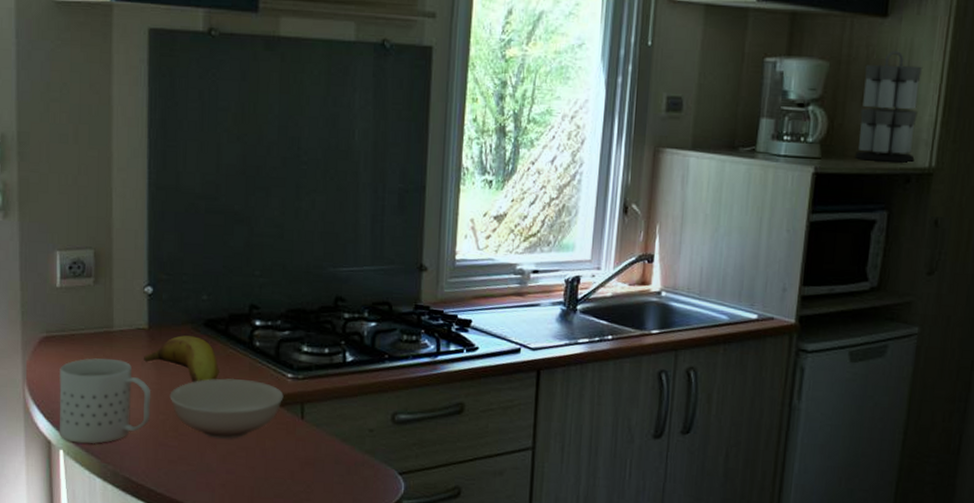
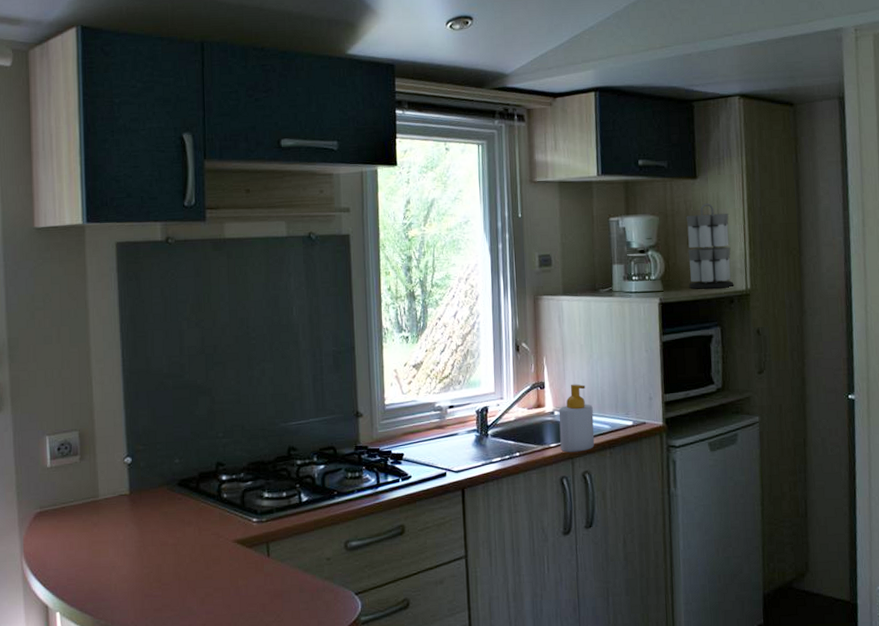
mug: present [58,358,151,444] -> none [52,524,136,604]
fruit: present [144,335,219,383] -> none [127,496,194,537]
bowl: present [169,378,284,439] -> none [152,528,251,583]
soap bottle: none [663,260,710,344] -> present [558,383,595,453]

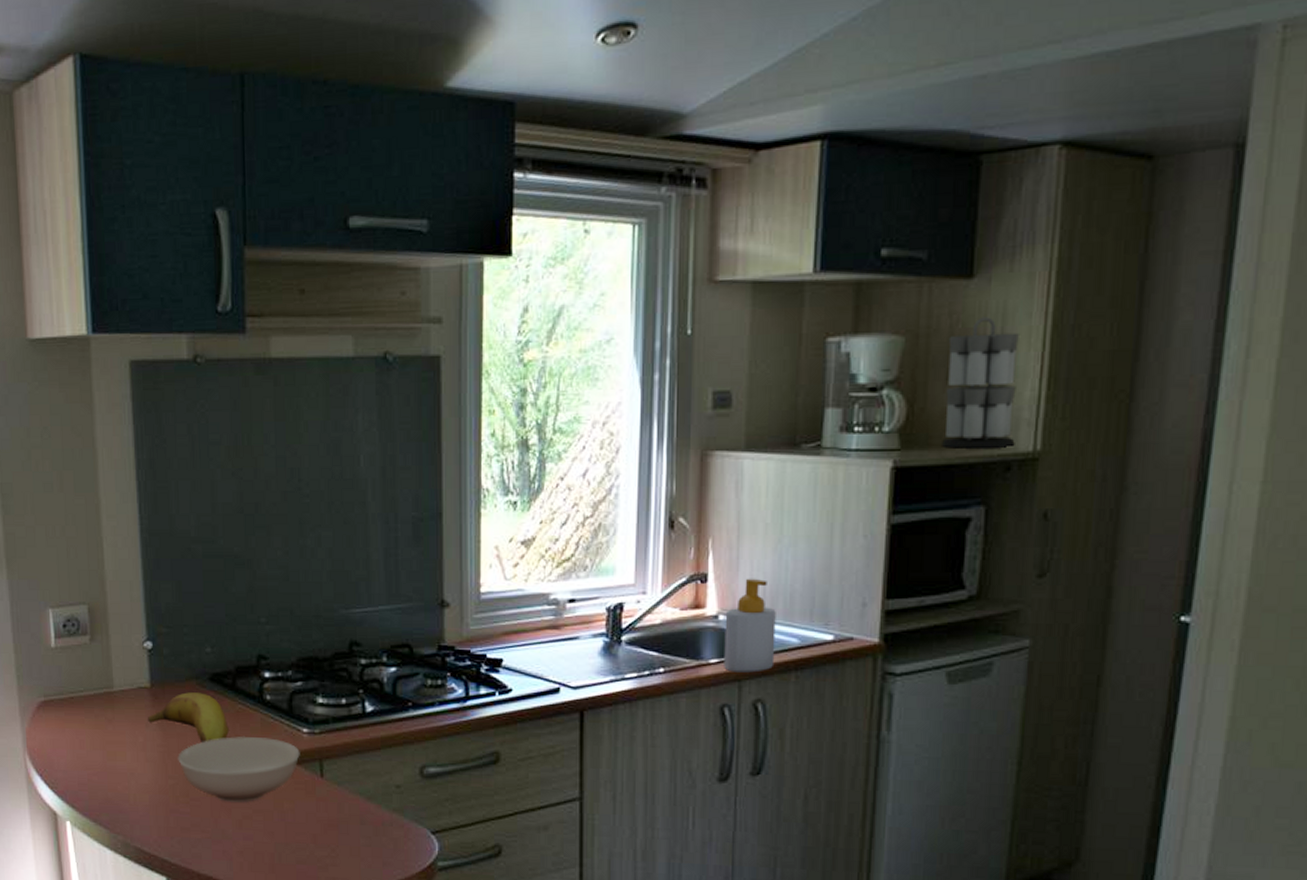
fruit: none [127,496,194,537] -> present [148,692,229,744]
bowl: none [152,528,251,583] -> present [178,736,300,802]

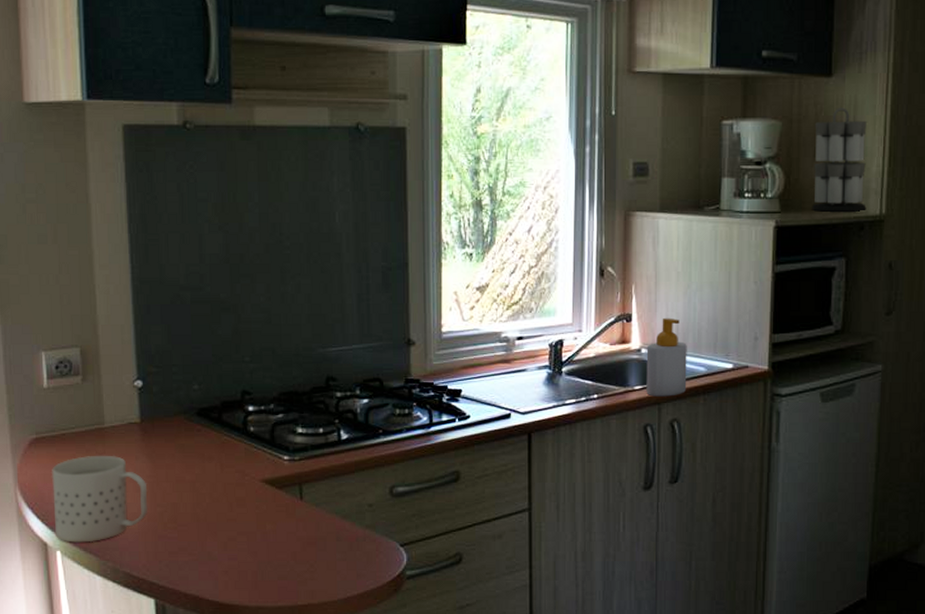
mug: none [59,721,159,814] -> present [51,455,148,543]
fruit: present [148,692,229,744] -> none [138,426,215,473]
bowl: present [178,736,300,802] -> none [166,464,281,526]

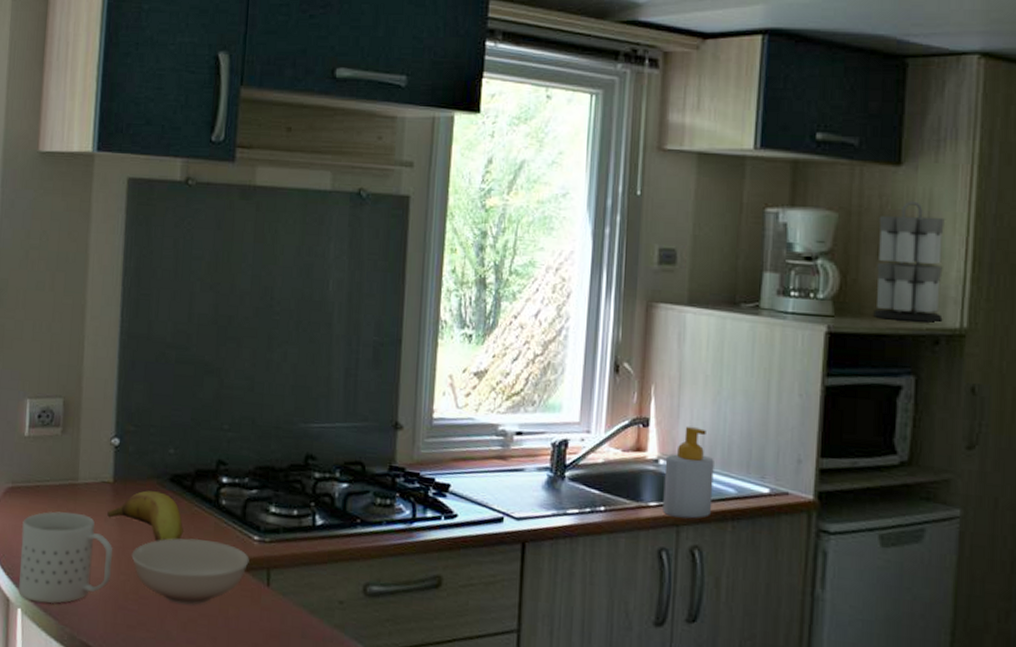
fruit: none [138,426,215,473] -> present [107,490,183,542]
bowl: none [166,464,281,526] -> present [131,538,249,605]

